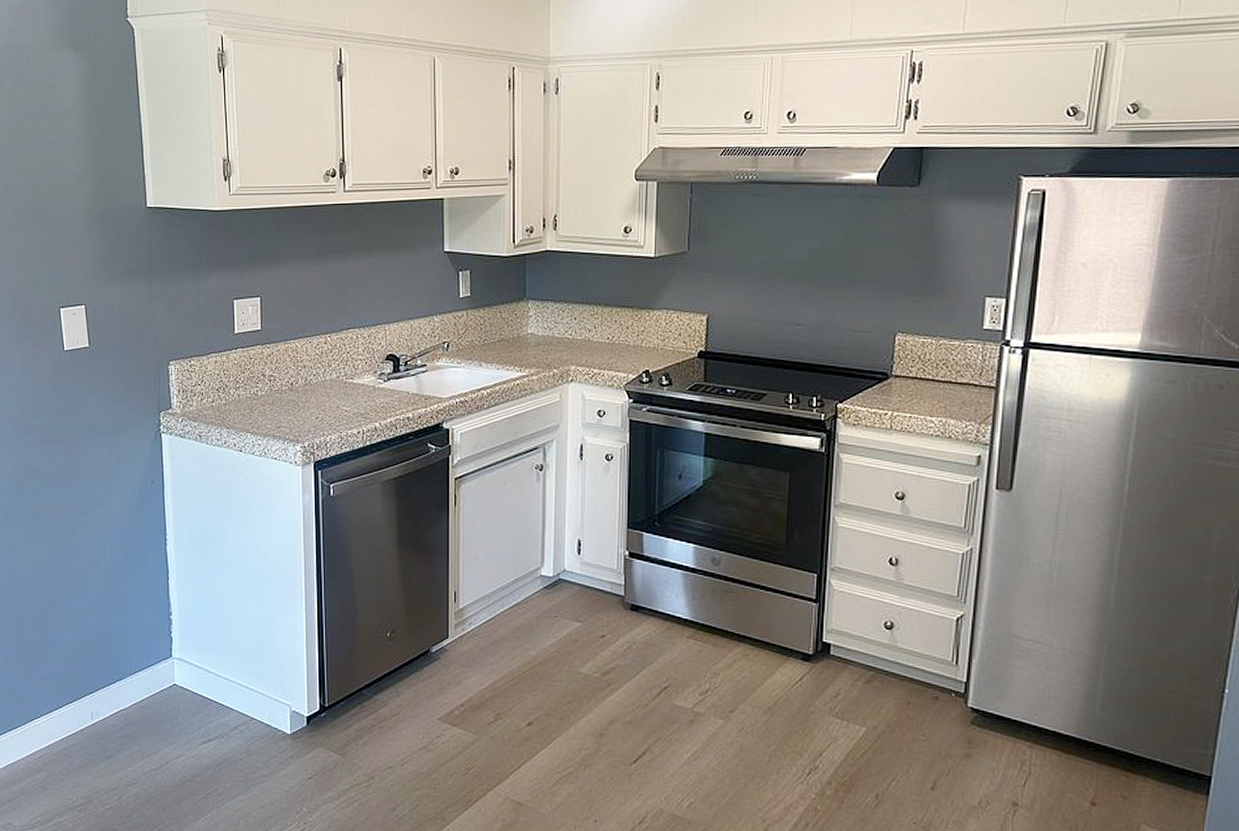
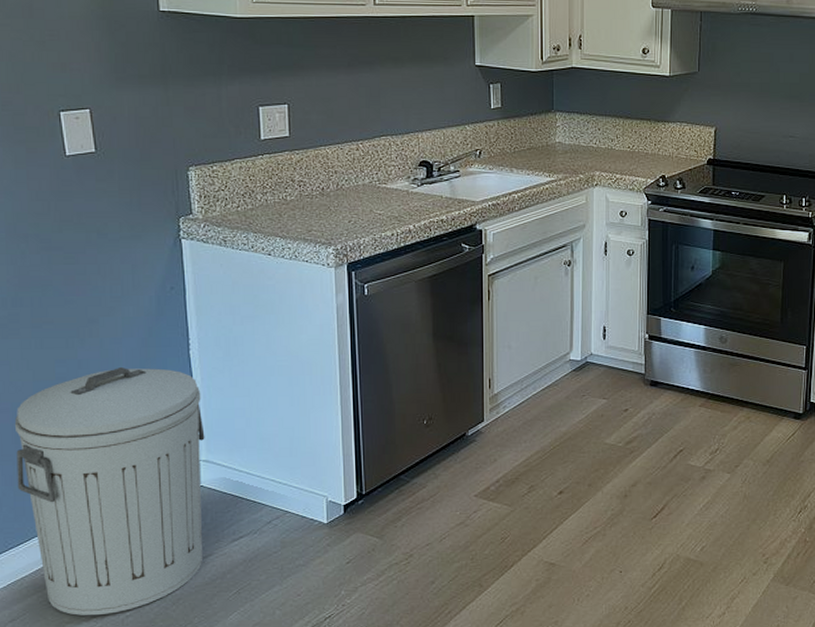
trash can: none [16,558,179,806] -> present [14,366,205,616]

